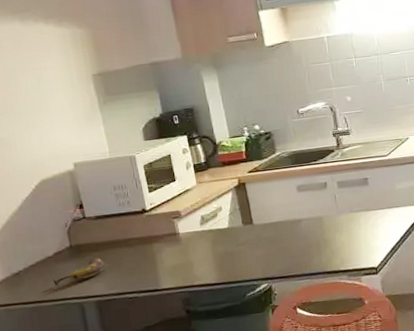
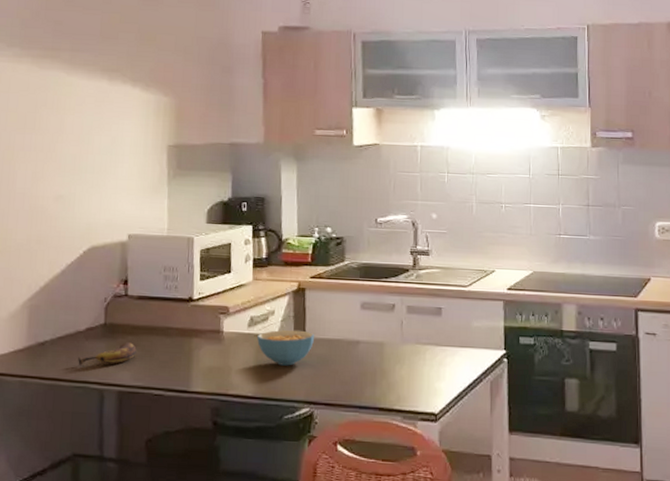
cereal bowl: none [211,219,261,253] -> present [257,329,314,366]

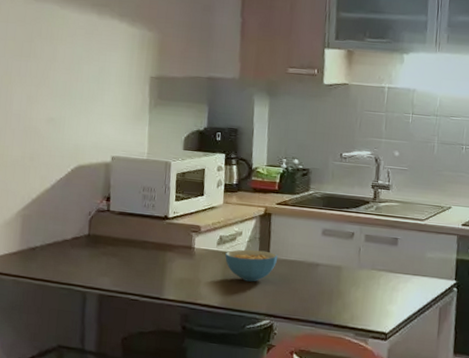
banana: present [78,342,137,366] -> none [64,252,116,271]

